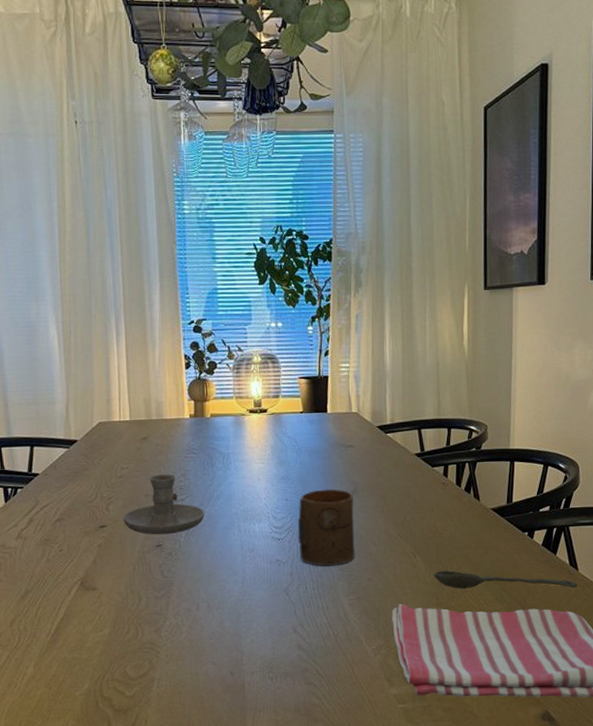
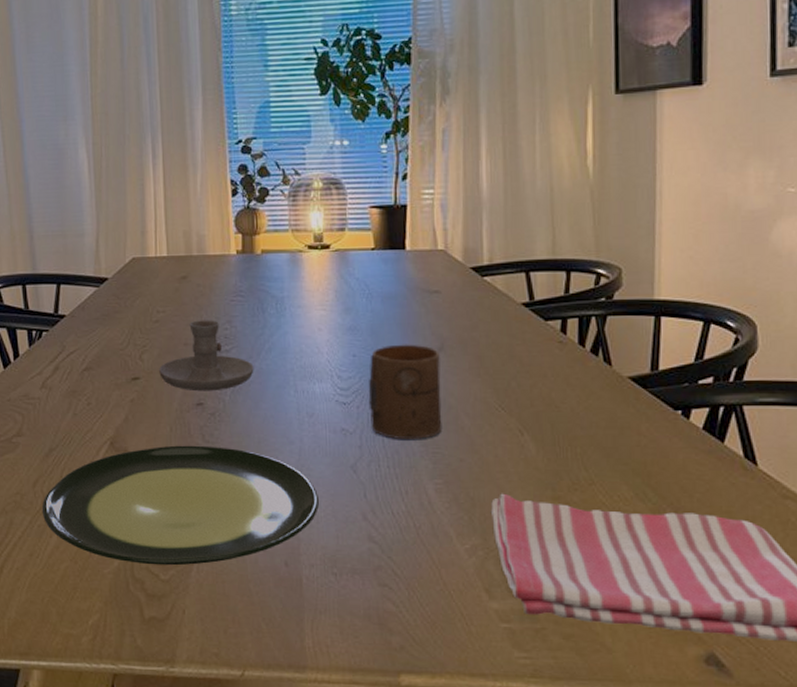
plate: none [18,580,259,685] -> present [41,445,320,566]
spoon: present [433,570,578,589] -> none [547,454,758,489]

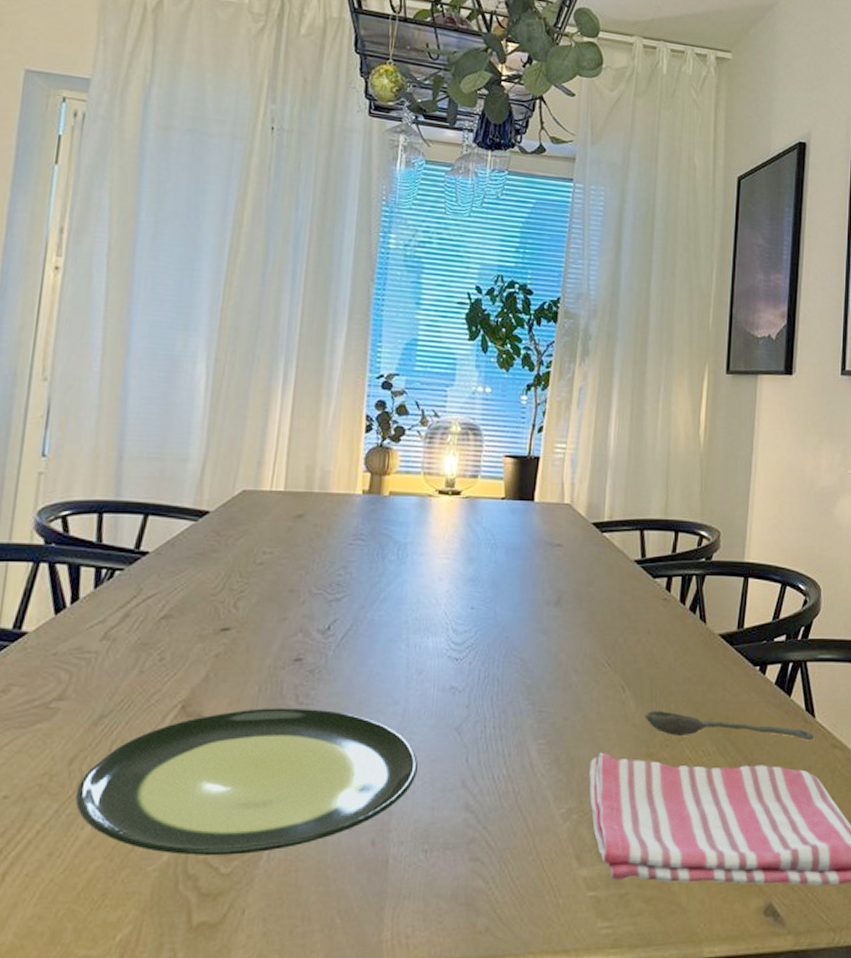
candle holder: present [159,320,254,392] -> none [255,564,366,645]
cup: present [368,344,442,439] -> none [481,597,557,697]
spoon: none [547,454,758,489] -> present [644,710,815,740]

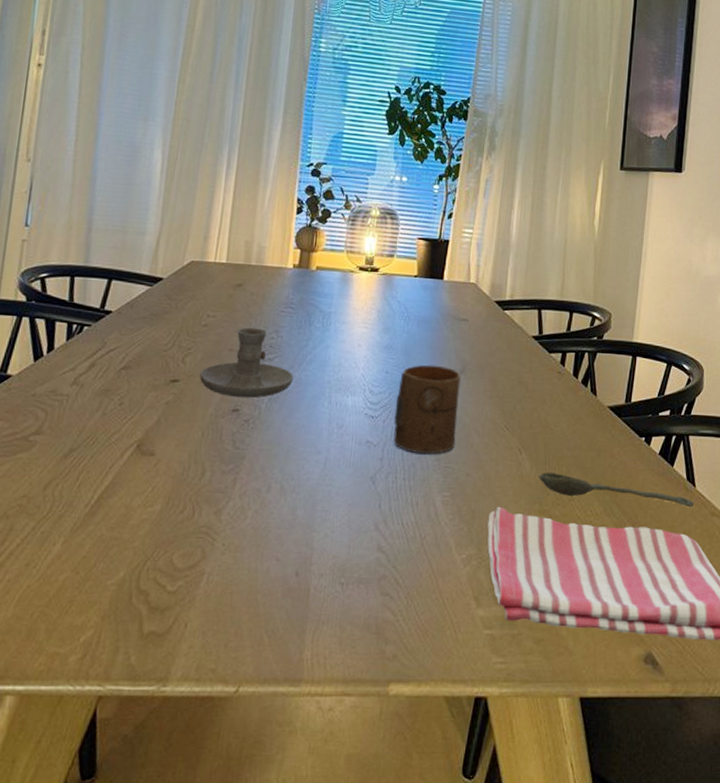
plate: present [75,708,419,856] -> none [48,450,338,576]
candle holder: none [255,564,366,645] -> present [200,327,294,398]
cup: none [481,597,557,697] -> present [393,364,462,454]

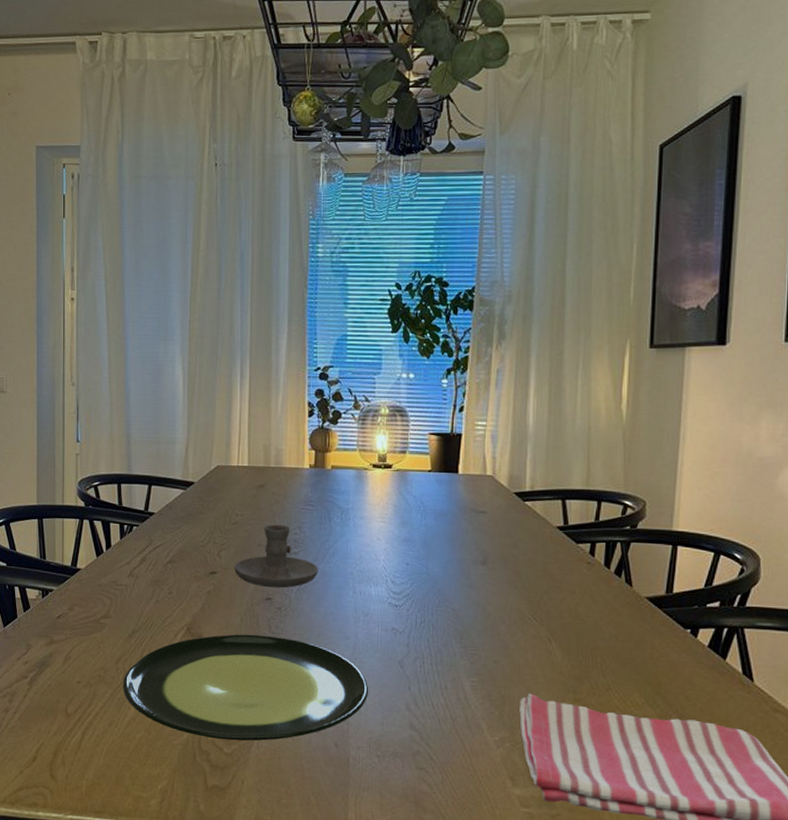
plate: none [48,450,338,576] -> present [122,634,369,741]
cup: present [393,364,462,454] -> none [417,556,484,641]
spoon: present [538,472,695,507] -> none [571,661,753,702]

